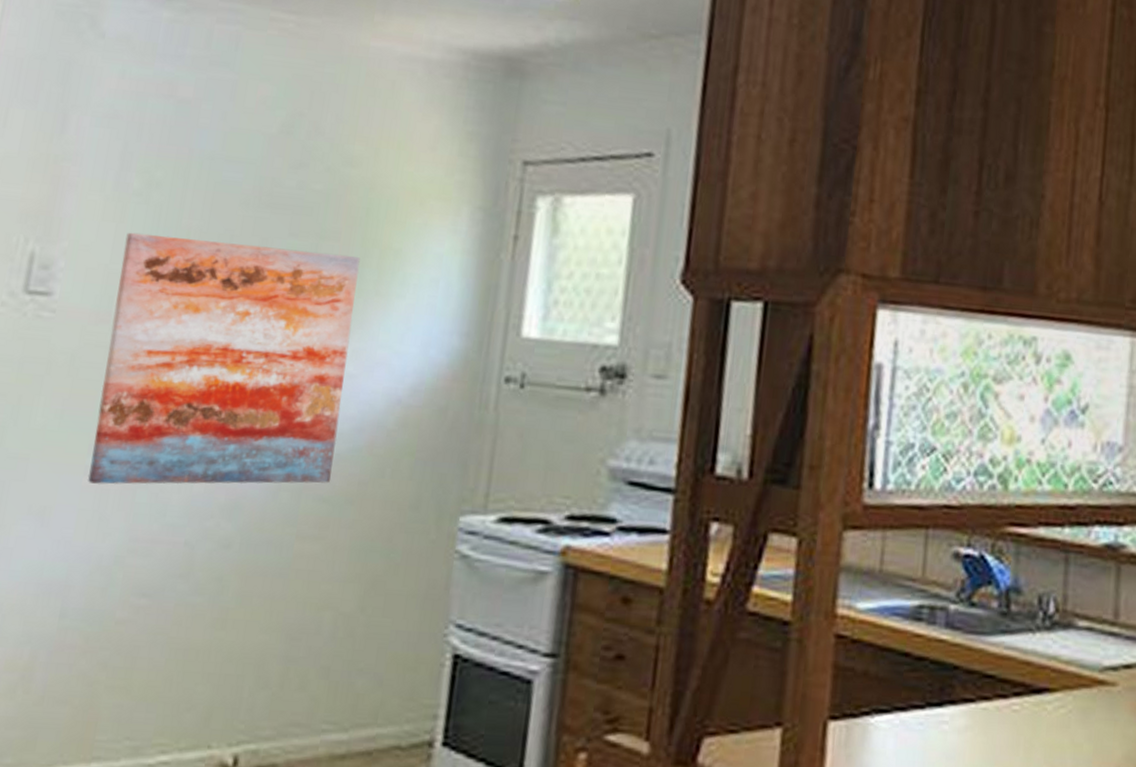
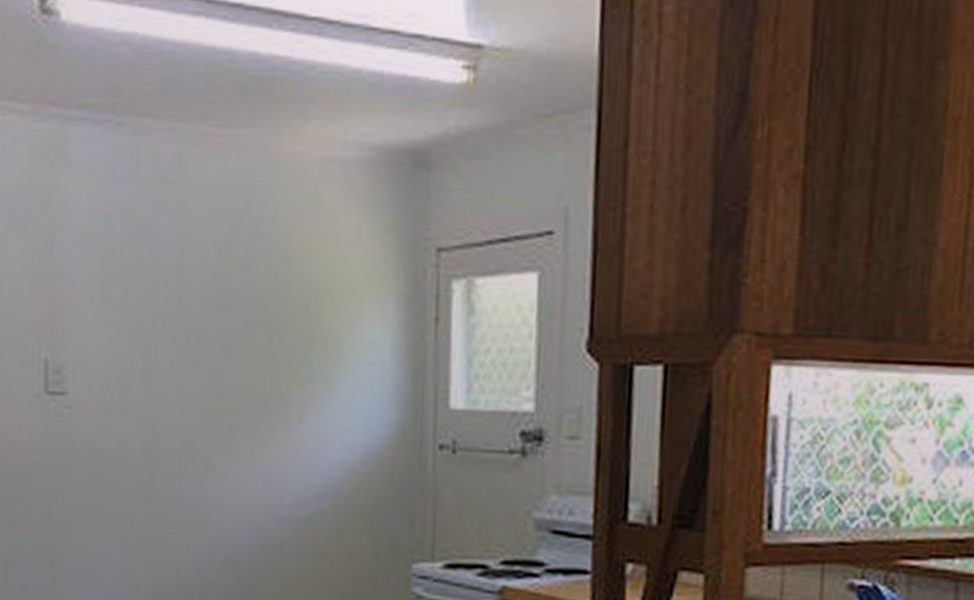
wall art: present [87,232,360,485] -> none [115,337,307,547]

